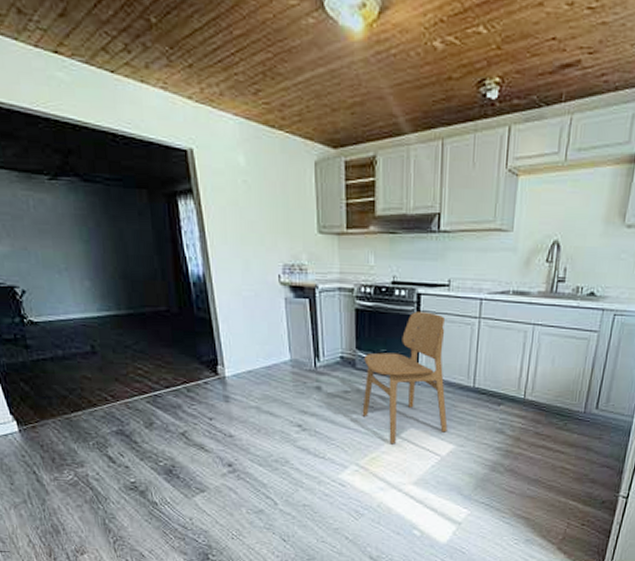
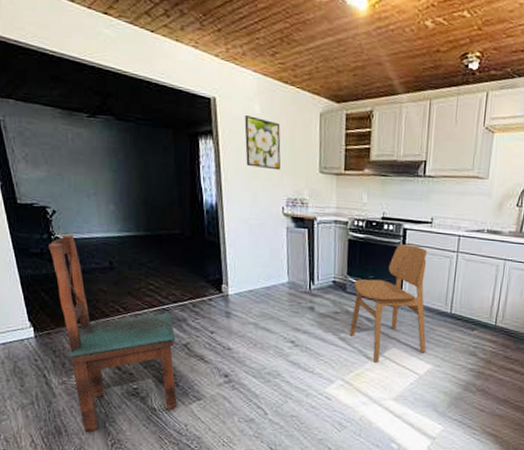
dining chair: none [21,317,180,530] -> present [47,234,177,433]
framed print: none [228,169,273,232] -> present [244,115,281,171]

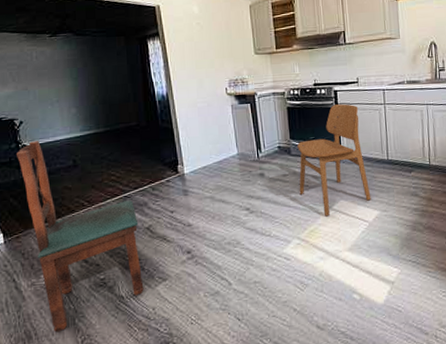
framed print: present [244,115,281,171] -> none [186,16,220,58]

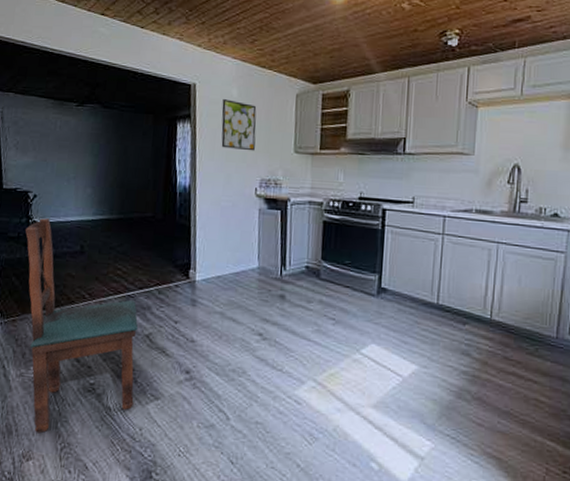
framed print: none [186,16,220,58] -> present [221,99,257,151]
dining chair: present [297,104,371,217] -> none [323,226,410,361]

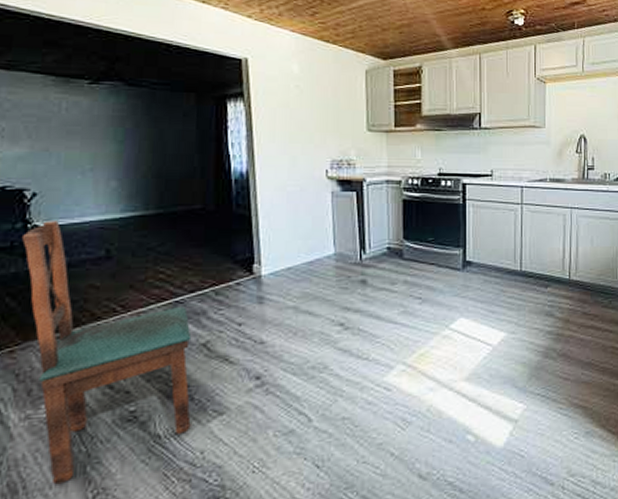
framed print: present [221,99,257,151] -> none [281,75,323,131]

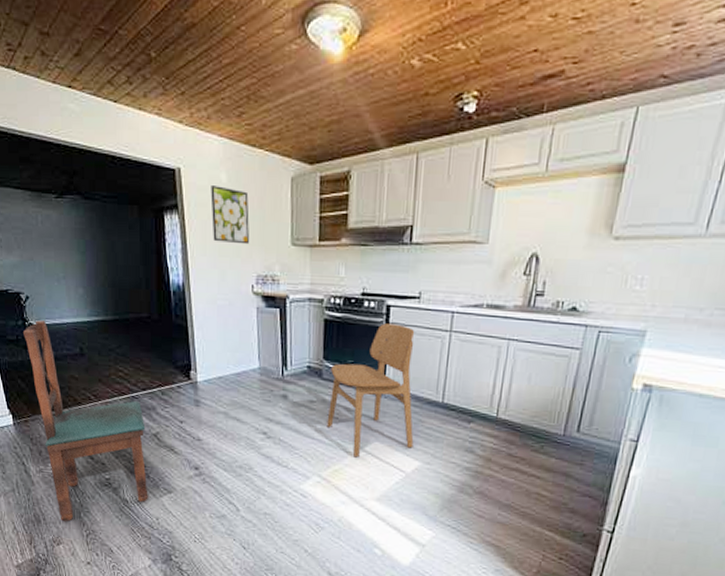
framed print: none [281,75,323,131] -> present [211,186,249,245]
dining chair: none [410,200,498,337] -> present [326,323,415,458]

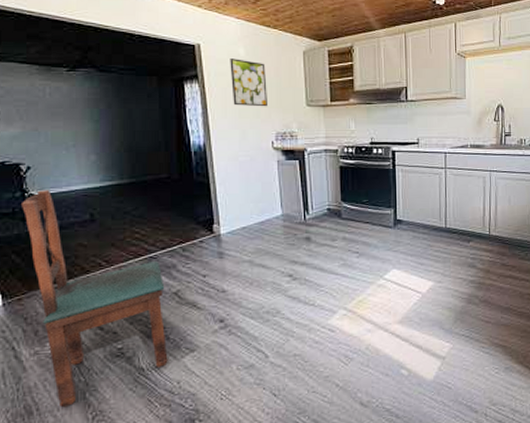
dining chair: present [326,323,415,458] -> none [348,166,426,286]

